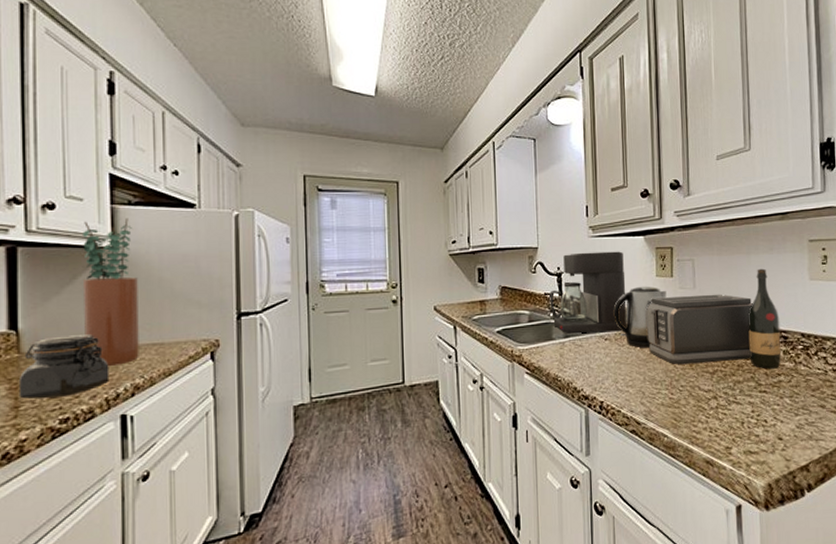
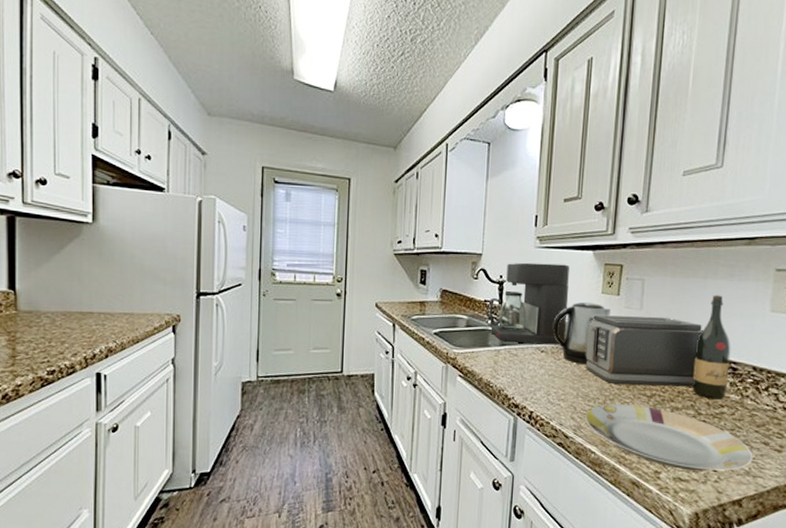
jar: present [18,334,110,400] -> none [15,299,88,353]
vase: present [82,217,139,367] -> none [67,196,113,330]
plate: none [654,383,813,442] -> present [585,404,753,471]

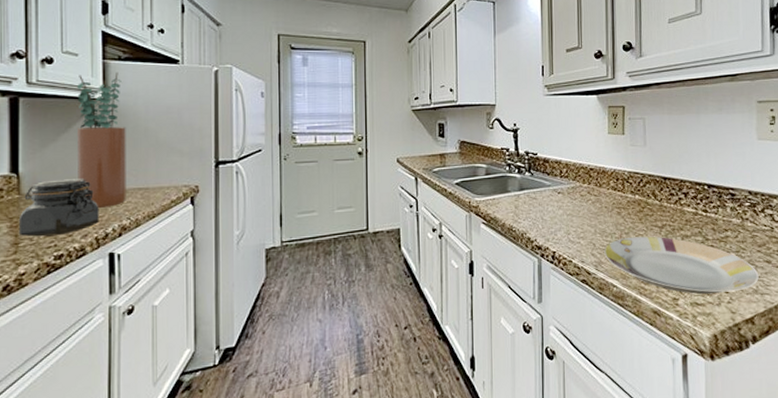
jar: none [15,299,88,353] -> present [18,179,99,237]
vase: none [67,196,113,330] -> present [76,72,126,209]
coffee maker: present [489,262,570,345] -> none [506,109,580,187]
kettle: present [552,301,611,364] -> none [566,142,618,202]
toaster: present [585,315,703,387] -> none [598,151,702,218]
wine bottle: present [692,295,731,400] -> none [696,128,729,225]

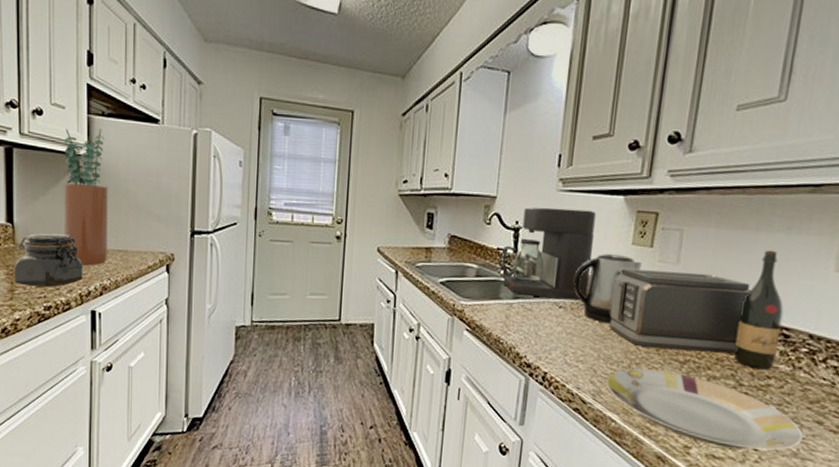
coffee maker: none [506,109,580,187] -> present [501,207,596,300]
kettle: none [566,142,618,202] -> present [573,253,642,324]
toaster: none [598,151,702,218] -> present [609,268,751,354]
wine bottle: none [696,128,729,225] -> present [733,250,784,370]

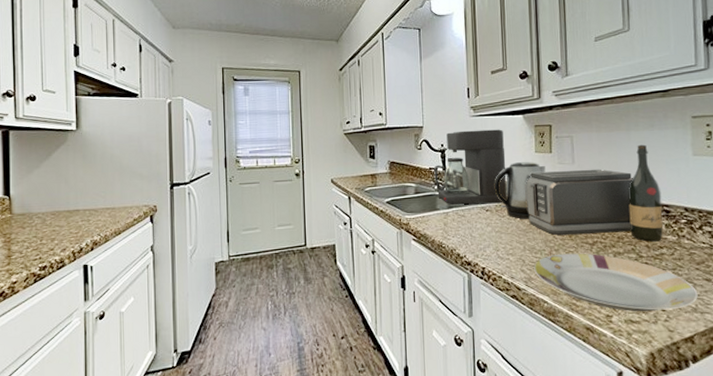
jar: present [14,233,83,288] -> none [10,200,75,251]
vase: present [63,128,108,267] -> none [55,106,97,226]

